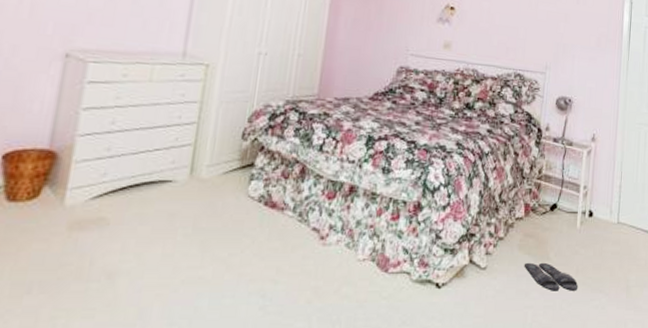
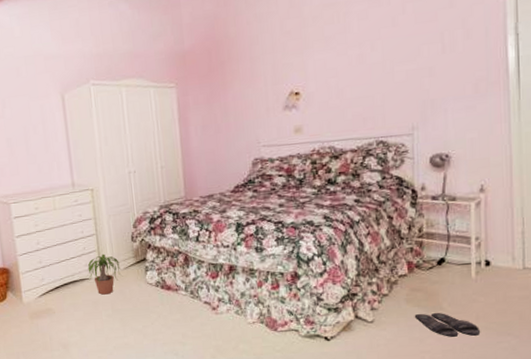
potted plant: none [169,150,220,206] -> present [86,253,123,295]

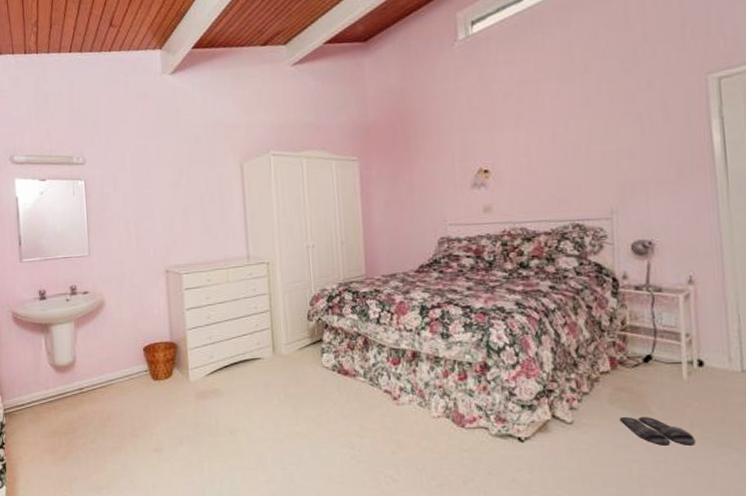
potted plant: present [86,253,123,295] -> none [258,332,298,377]

